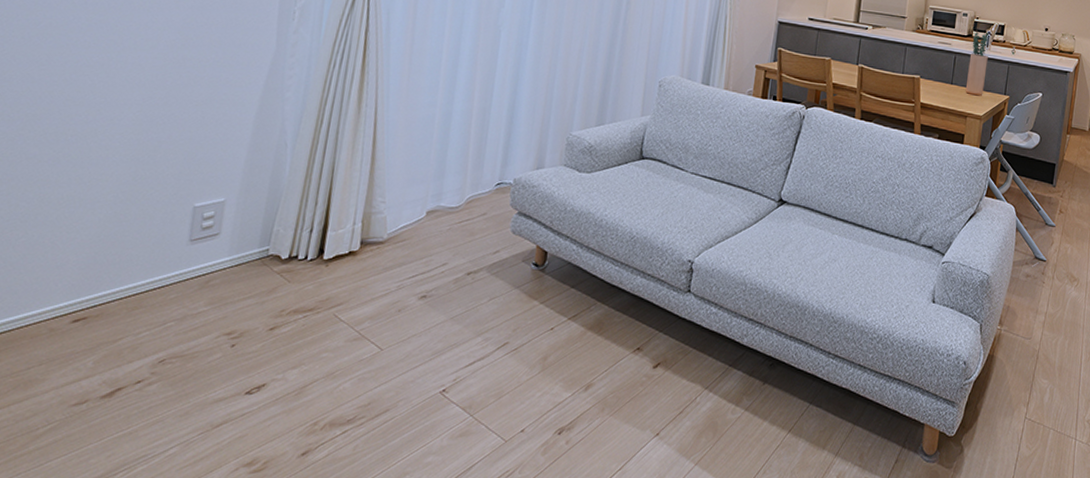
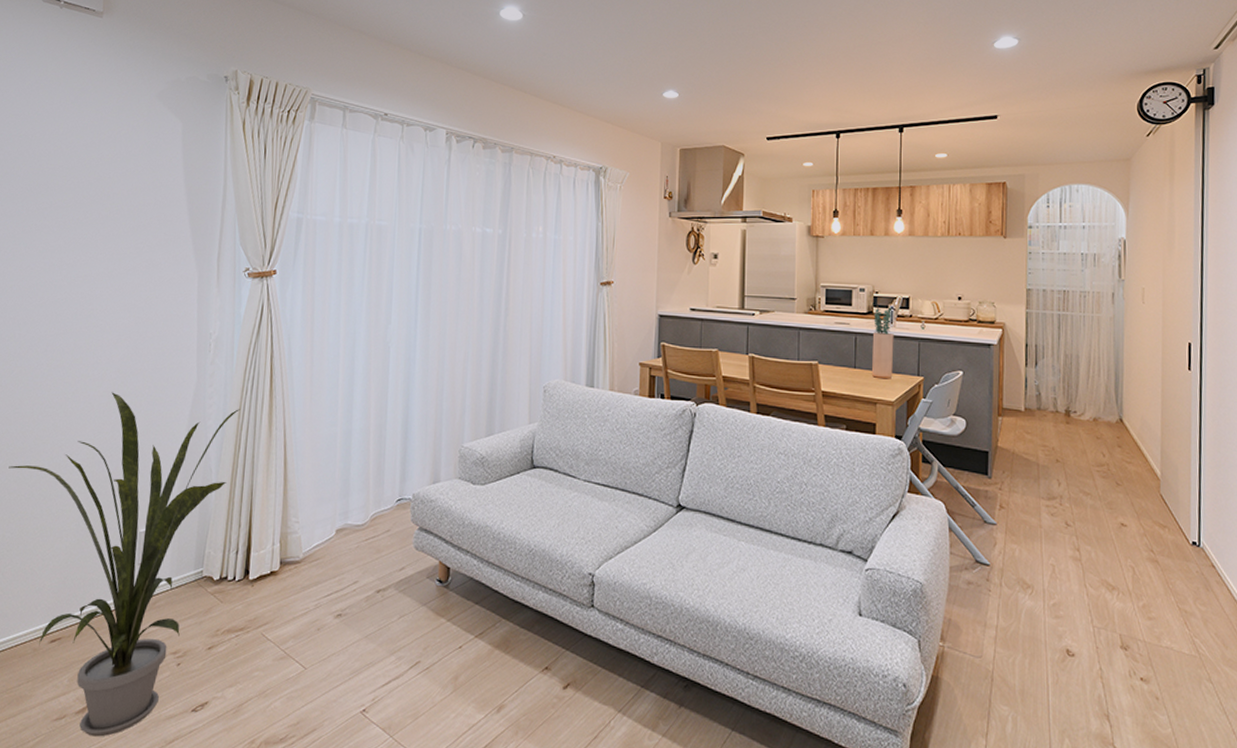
house plant: none [28,54,326,422] -> present [8,392,241,737]

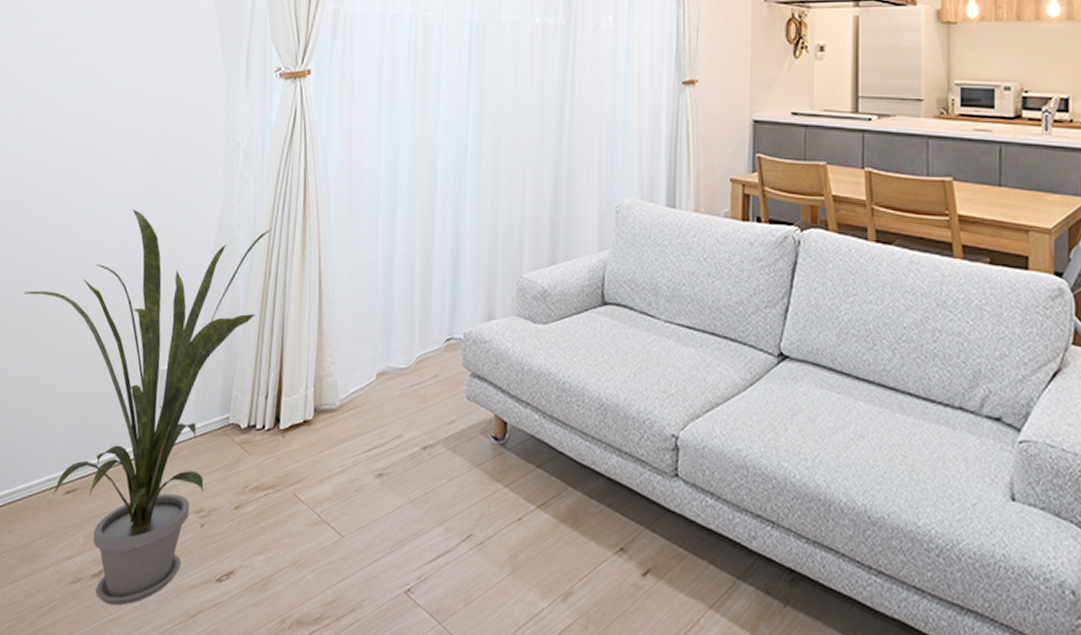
vase: present [871,303,894,379] -> none [1021,105,1050,201]

